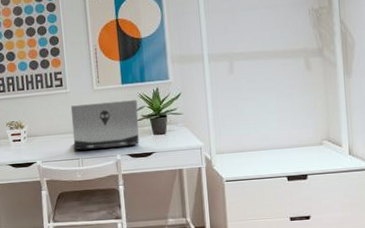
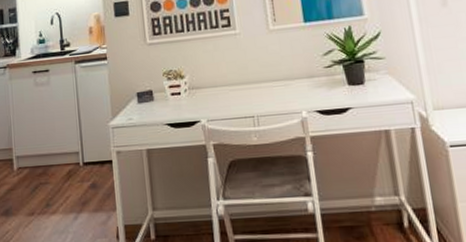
laptop computer: present [70,100,139,150] -> none [241,41,331,106]

